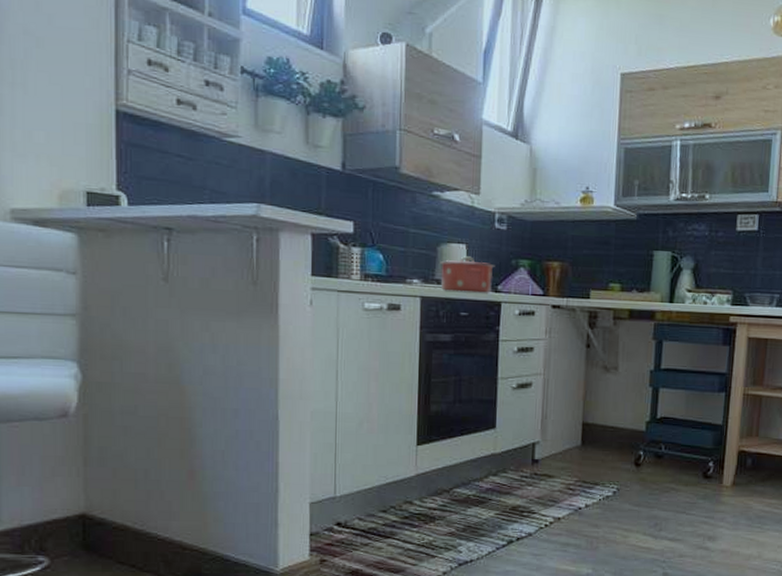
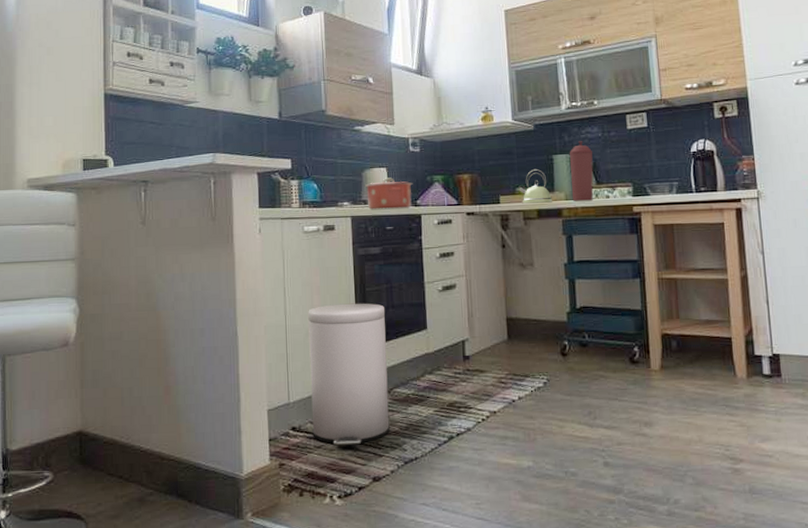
pedal bin: none [360,393,450,545] -> present [308,303,390,446]
kettle: none [612,264,647,304] -> present [518,169,553,205]
canister: none [668,238,697,307] -> present [569,141,594,202]

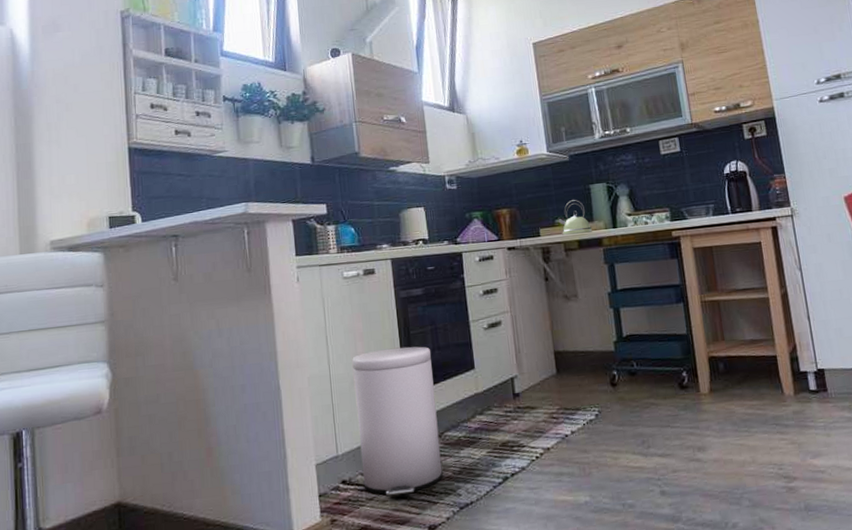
casserole: present [364,177,413,211] -> none [402,217,452,252]
canister: present [569,141,594,202] -> none [605,169,632,231]

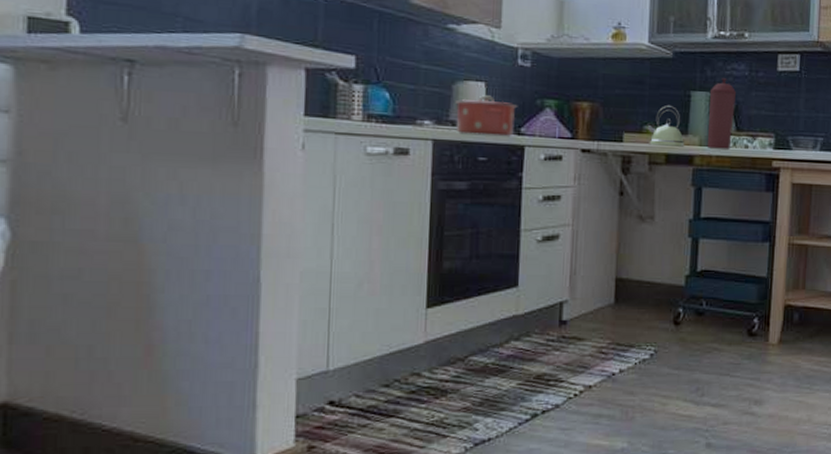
pedal bin: present [352,346,443,496] -> none [357,249,466,424]
casserole: none [402,217,452,252] -> present [453,95,518,137]
canister: none [605,169,632,231] -> present [707,78,737,151]

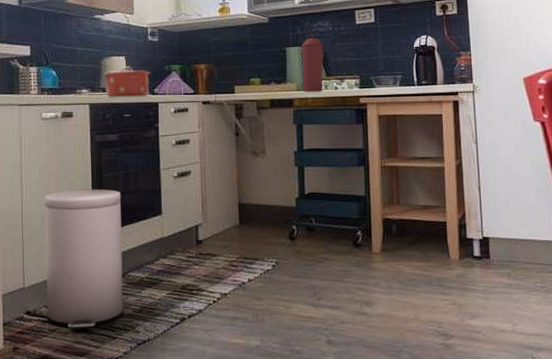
pedal bin: none [357,249,466,424] -> present [45,189,124,329]
kettle: present [647,106,685,148] -> none [253,61,285,95]

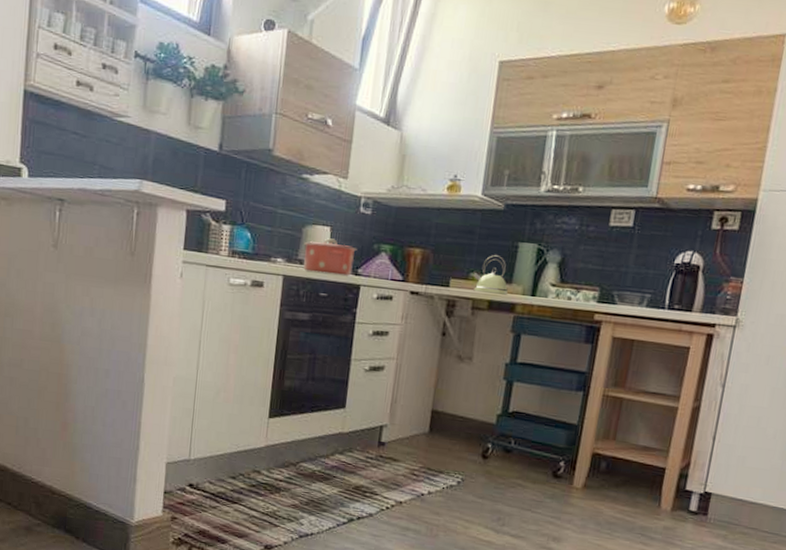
pedal bin: present [45,189,124,329] -> none [209,366,304,512]
kettle: none [253,61,285,95] -> present [473,255,508,296]
canister: present [301,34,324,93] -> none [530,231,565,301]

